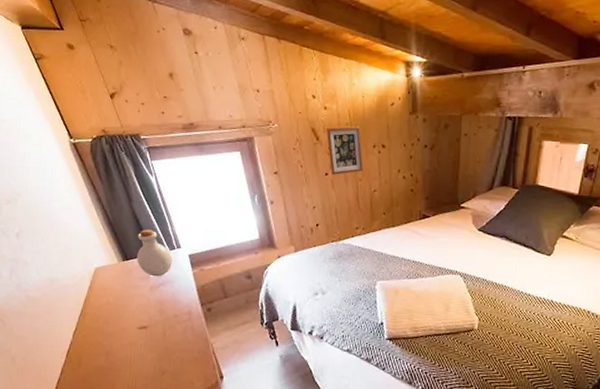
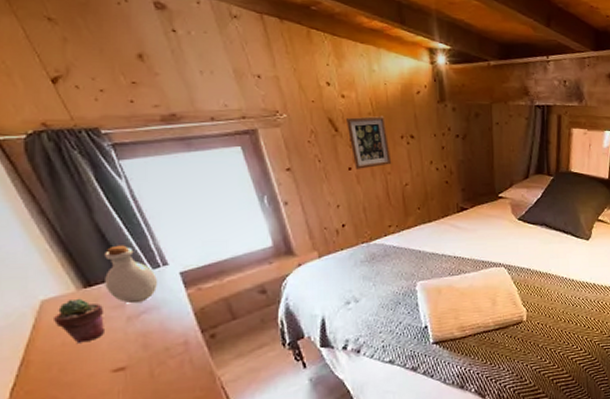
potted succulent: none [102,268,135,304] -> present [54,298,104,343]

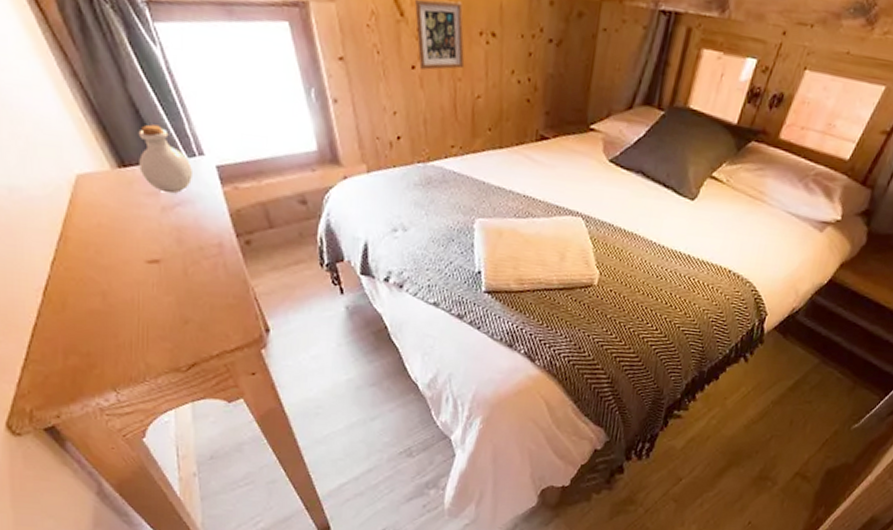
potted succulent: present [54,298,104,343] -> none [90,178,139,227]

